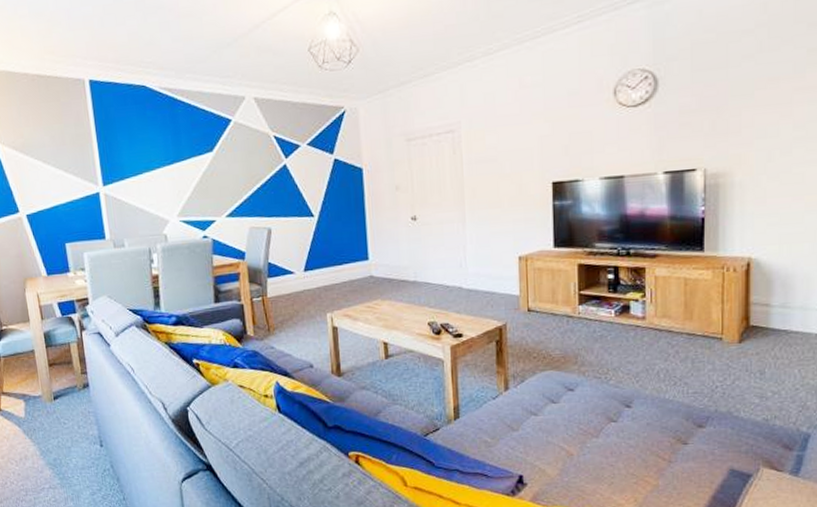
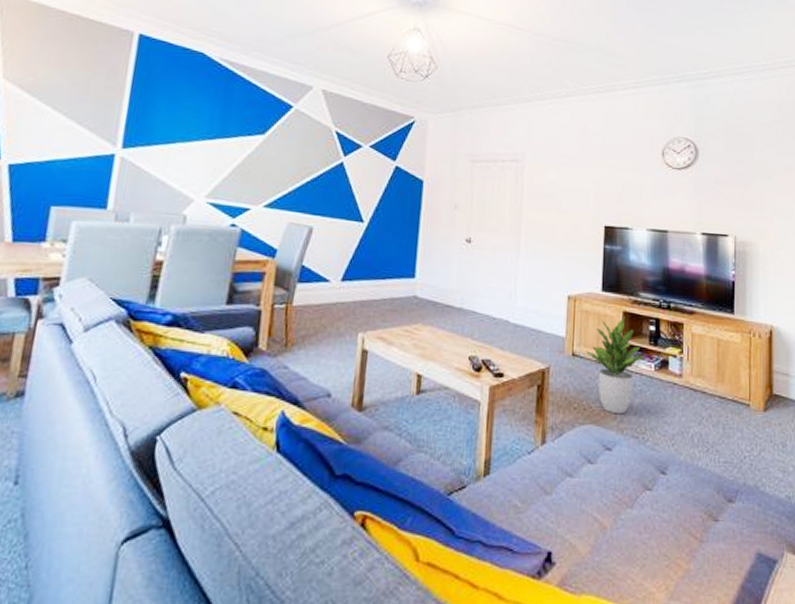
potted plant: none [540,269,605,359] -> present [585,317,646,415]

